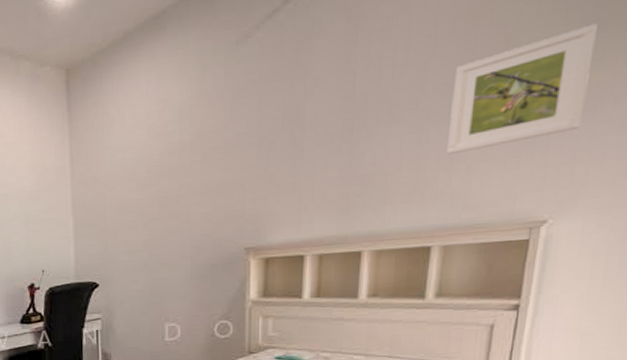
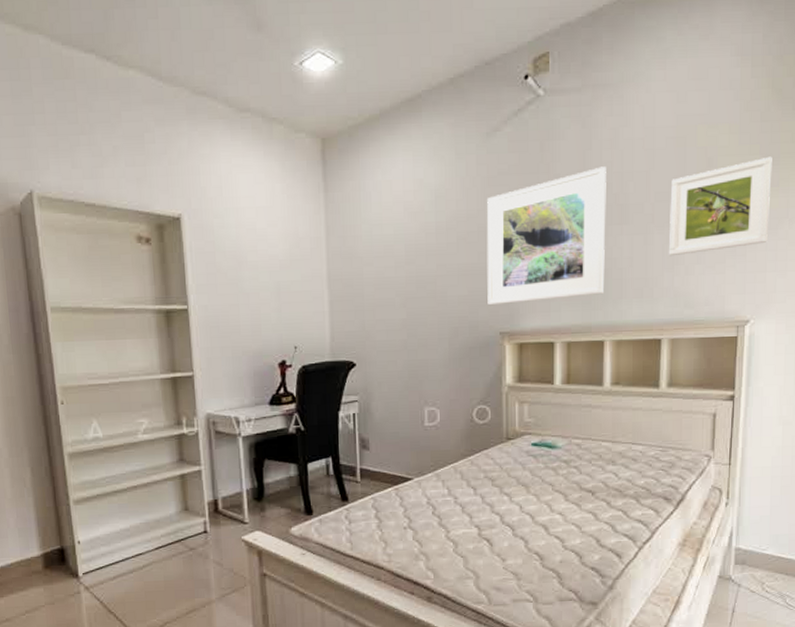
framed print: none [232,61,375,222] -> present [486,166,606,306]

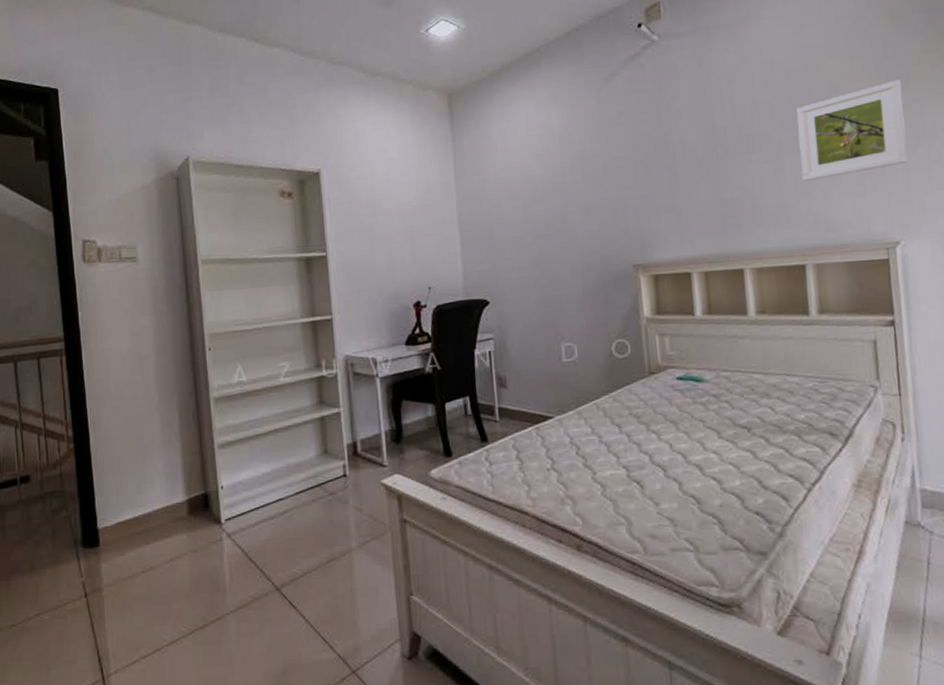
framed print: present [486,166,606,306] -> none [610,100,738,239]

